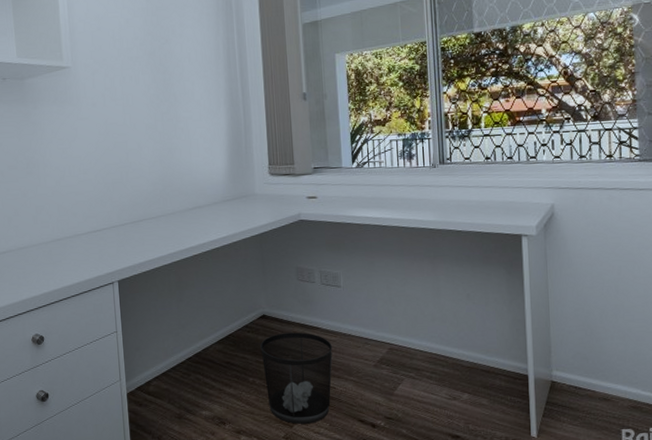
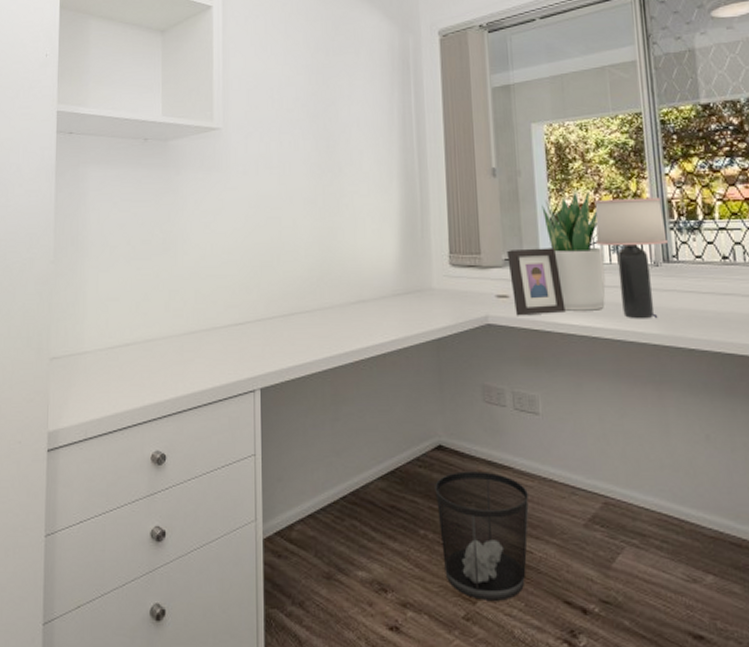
picture frame: none [315,156,362,212] -> present [507,248,566,316]
planter: none [344,109,394,206] -> present [542,191,606,311]
table lamp: none [386,112,445,210] -> present [594,197,669,319]

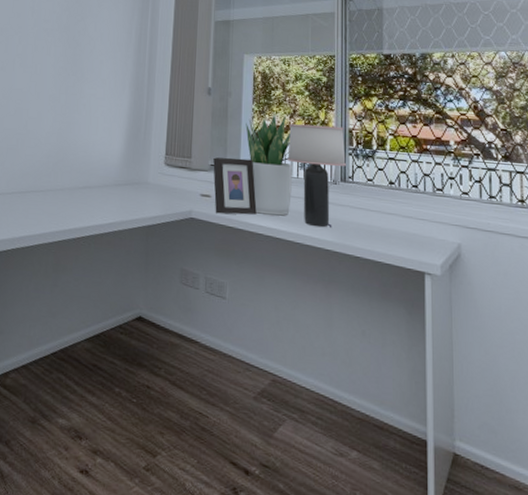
waste bin: present [435,471,529,601] -> none [132,340,210,457]

